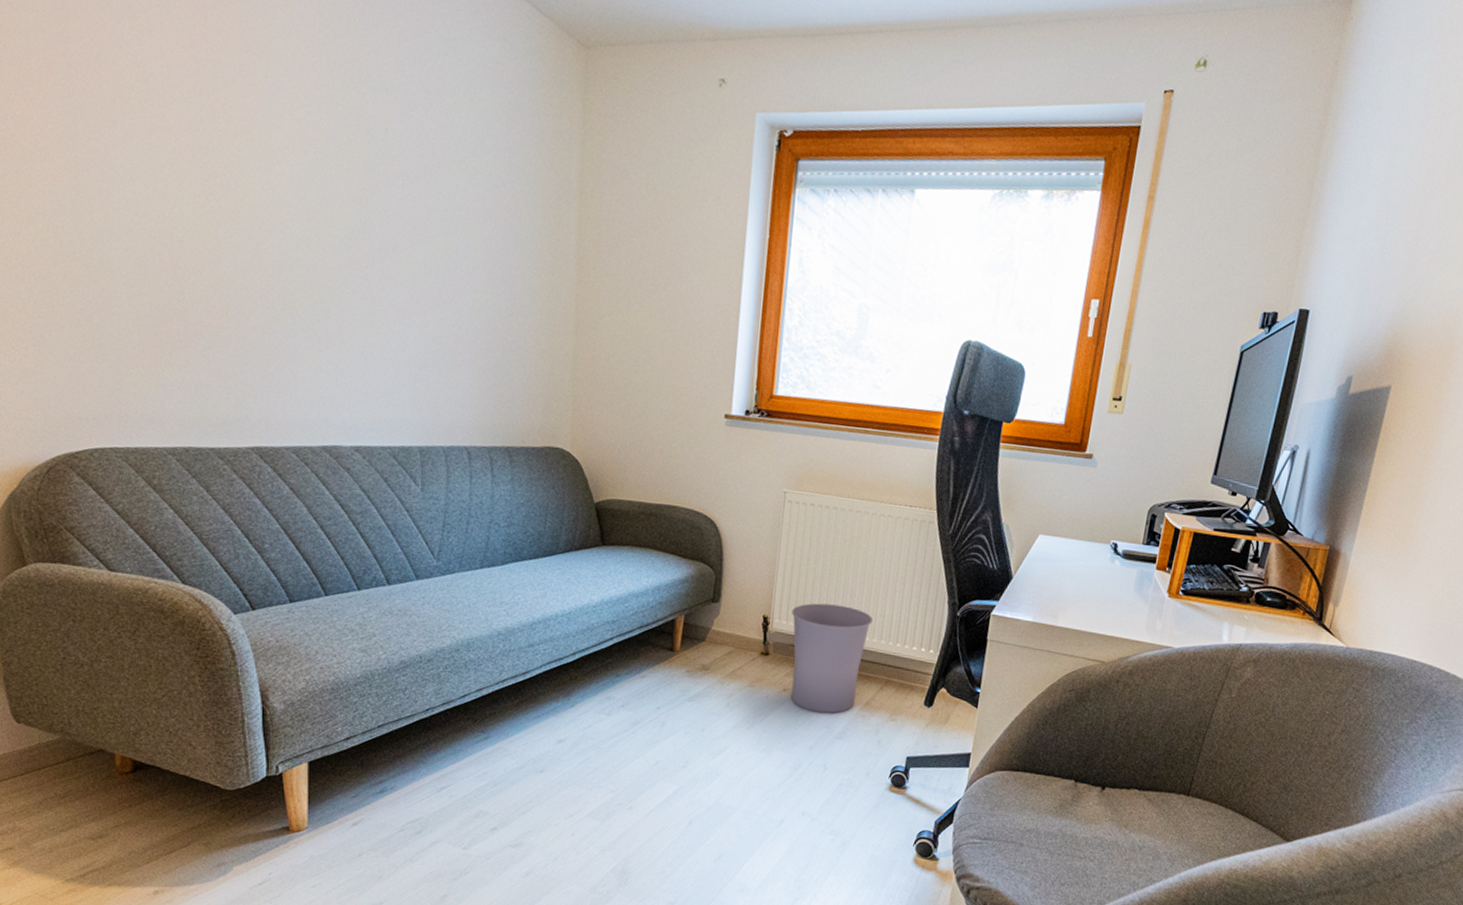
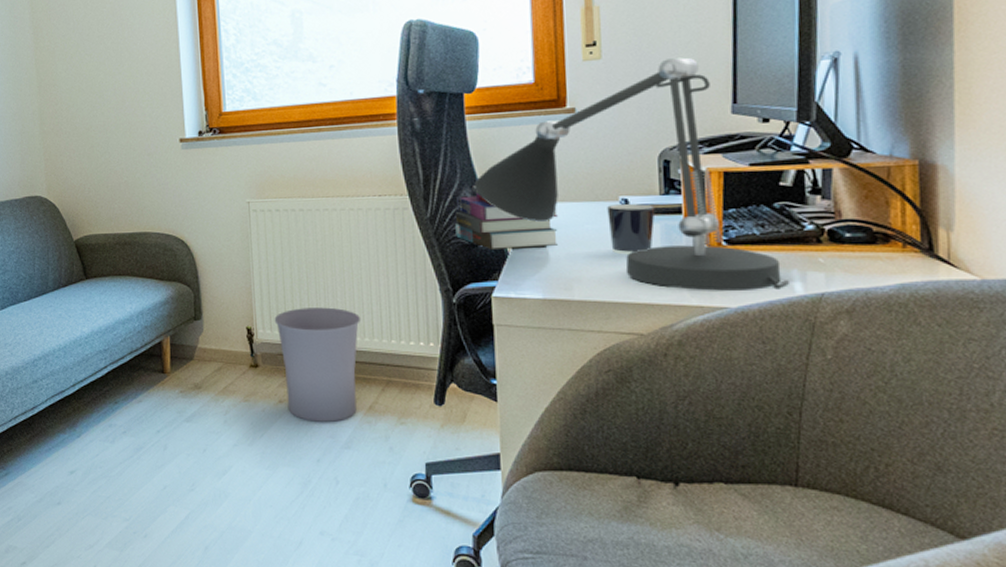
books: none [970,511,1064,576] -> present [452,186,558,251]
desk lamp: none [995,425,1221,637] -> present [474,57,791,291]
mug: none [1095,546,1137,593] -> present [607,203,656,255]

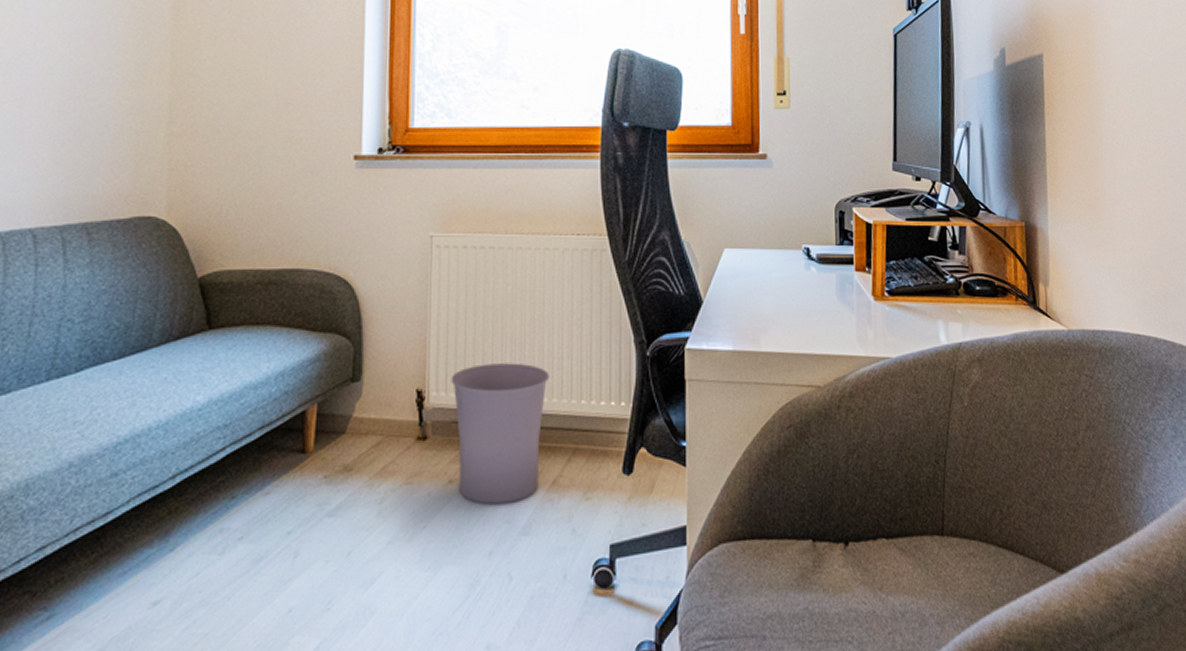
books: present [452,186,558,251] -> none [650,228,749,298]
desk lamp: present [474,57,791,291] -> none [673,114,937,342]
mug: present [607,203,656,255] -> none [792,252,832,305]

